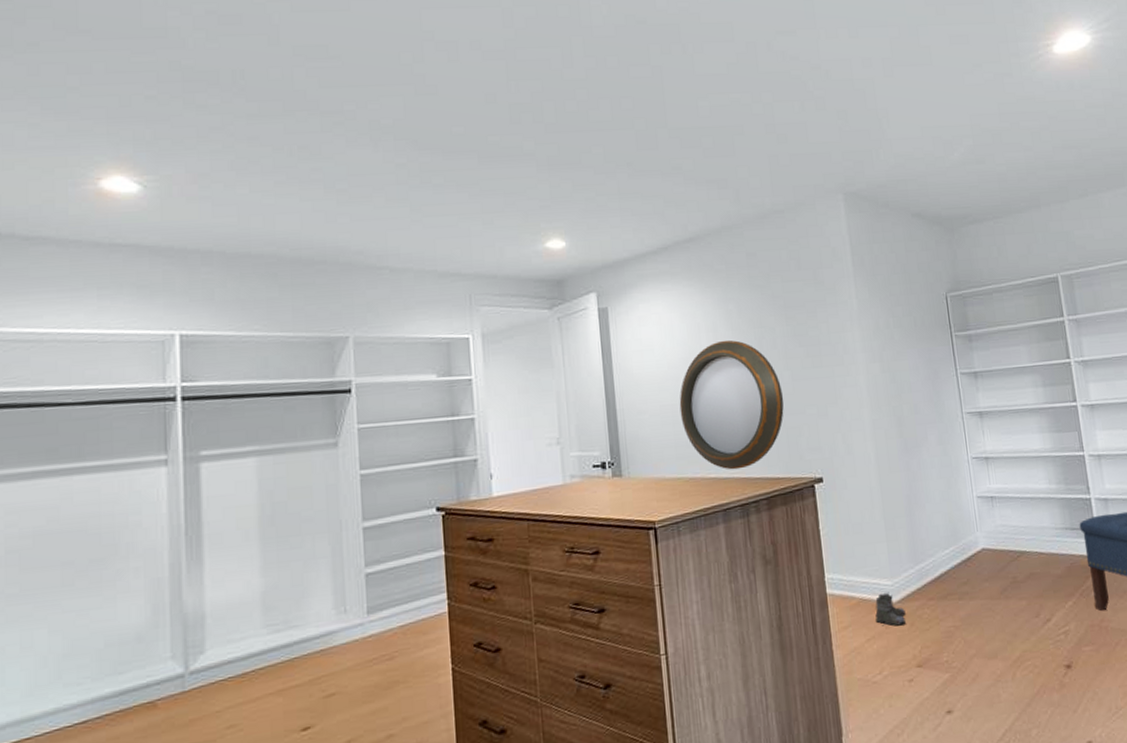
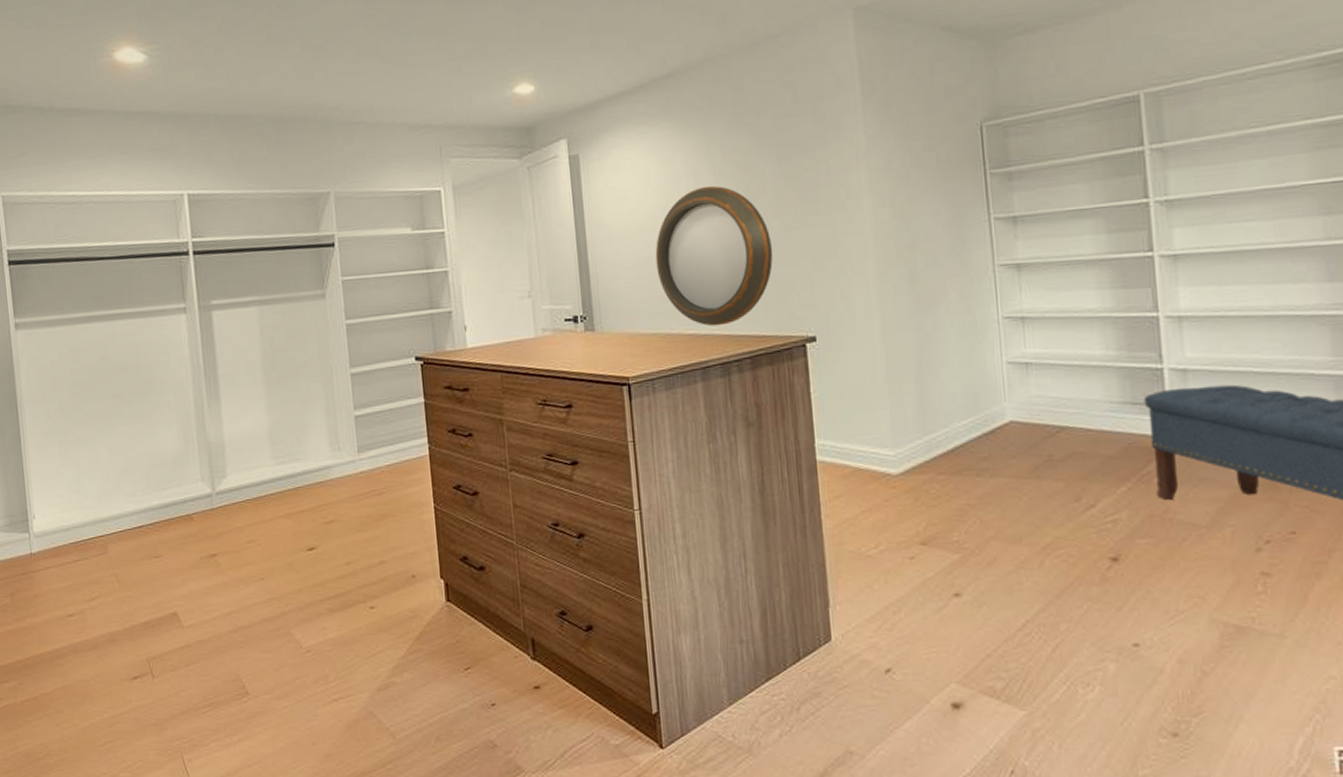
boots: present [875,593,906,626] -> none [873,464,910,500]

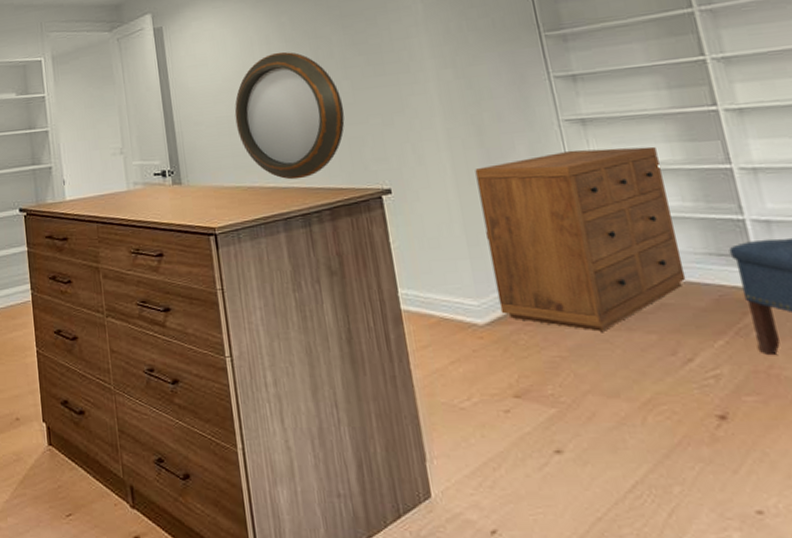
dresser: none [904,293,1099,480] -> present [475,146,687,332]

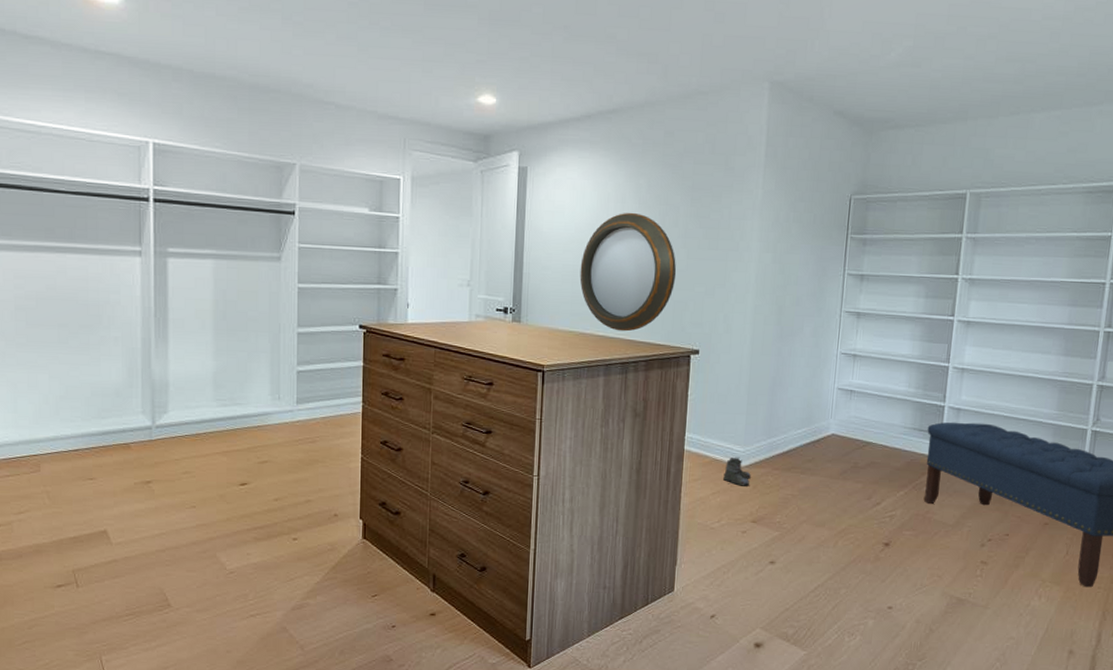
boots: none [459,314,497,350] -> present [723,458,751,486]
dresser: present [475,146,687,332] -> none [759,337,903,479]

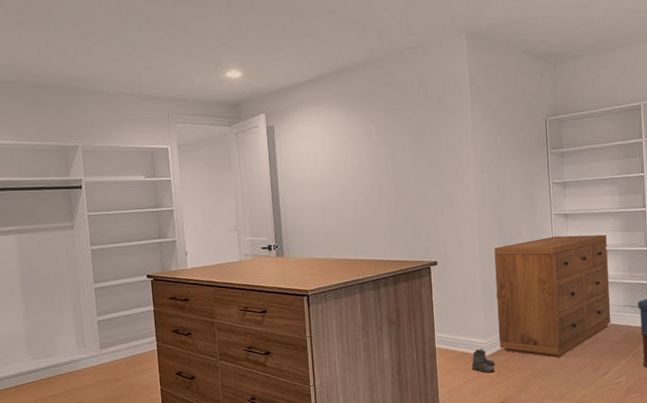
home mirror: present [579,213,677,332] -> none [328,153,410,254]
dresser: none [759,337,903,479] -> present [494,234,611,358]

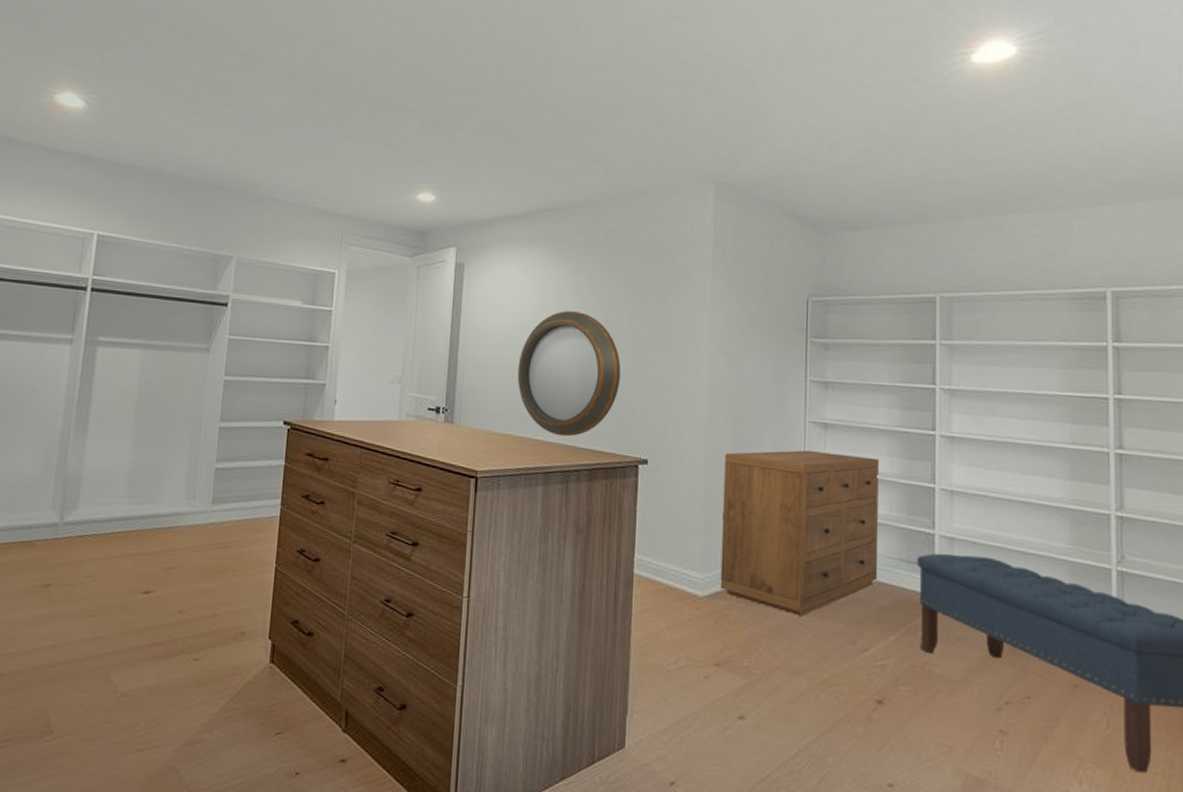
home mirror: none [328,153,410,254] -> present [517,311,621,437]
boots: present [472,349,495,373] -> none [680,585,712,621]

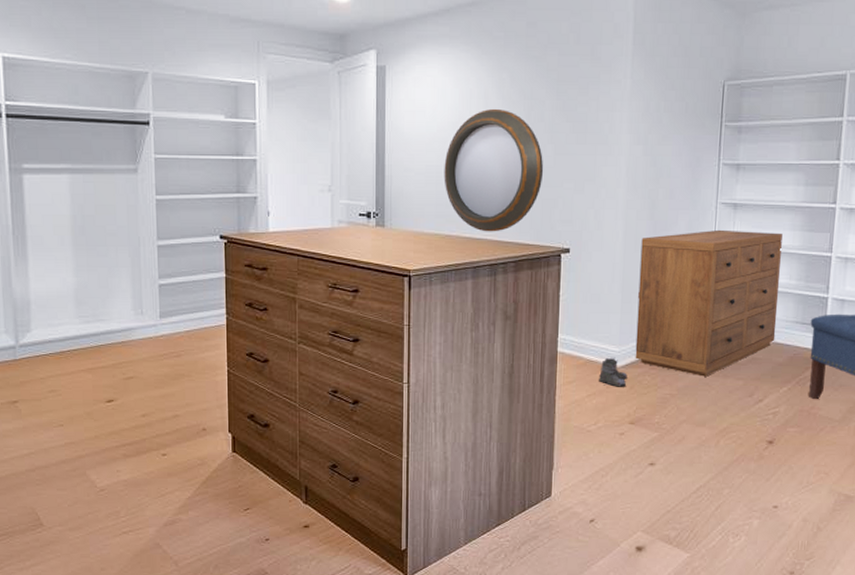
boots: none [680,585,712,621] -> present [599,358,627,387]

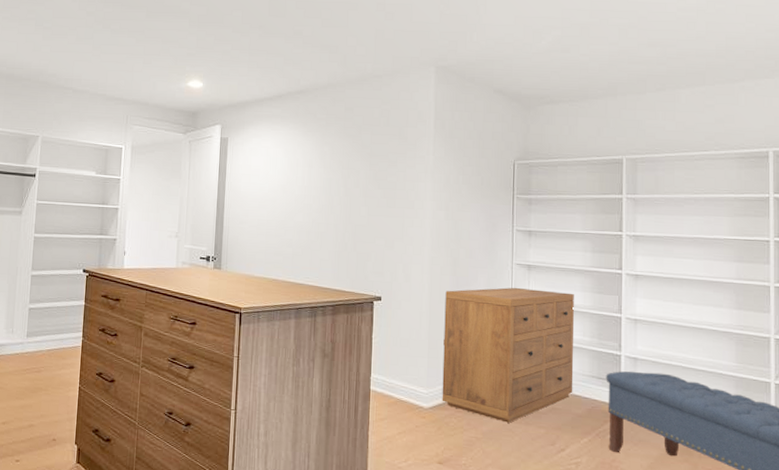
home mirror: present [444,109,544,232] -> none [273,176,359,279]
boots: present [599,358,627,387] -> none [409,399,435,428]

